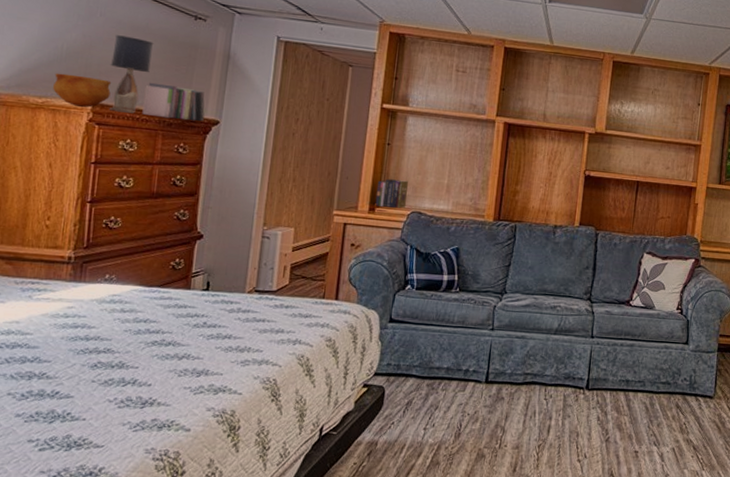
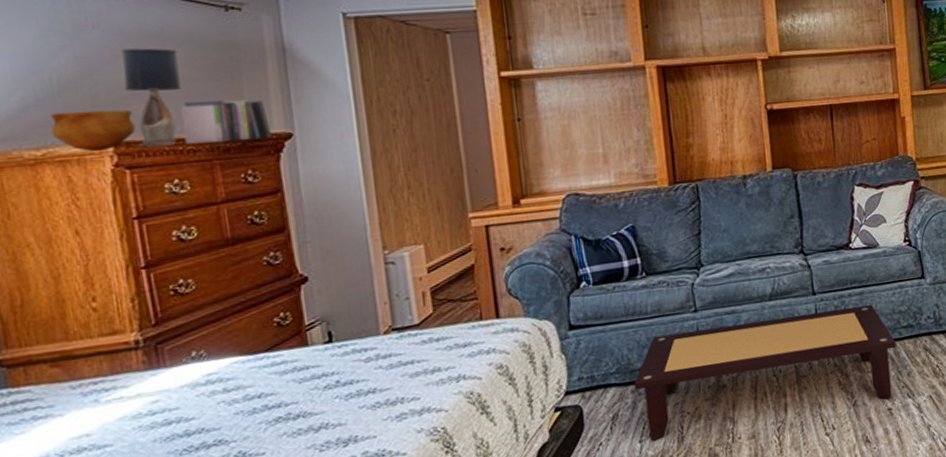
books: present [375,179,408,208] -> none [515,159,557,197]
coffee table: none [429,343,653,443] -> present [633,305,897,441]

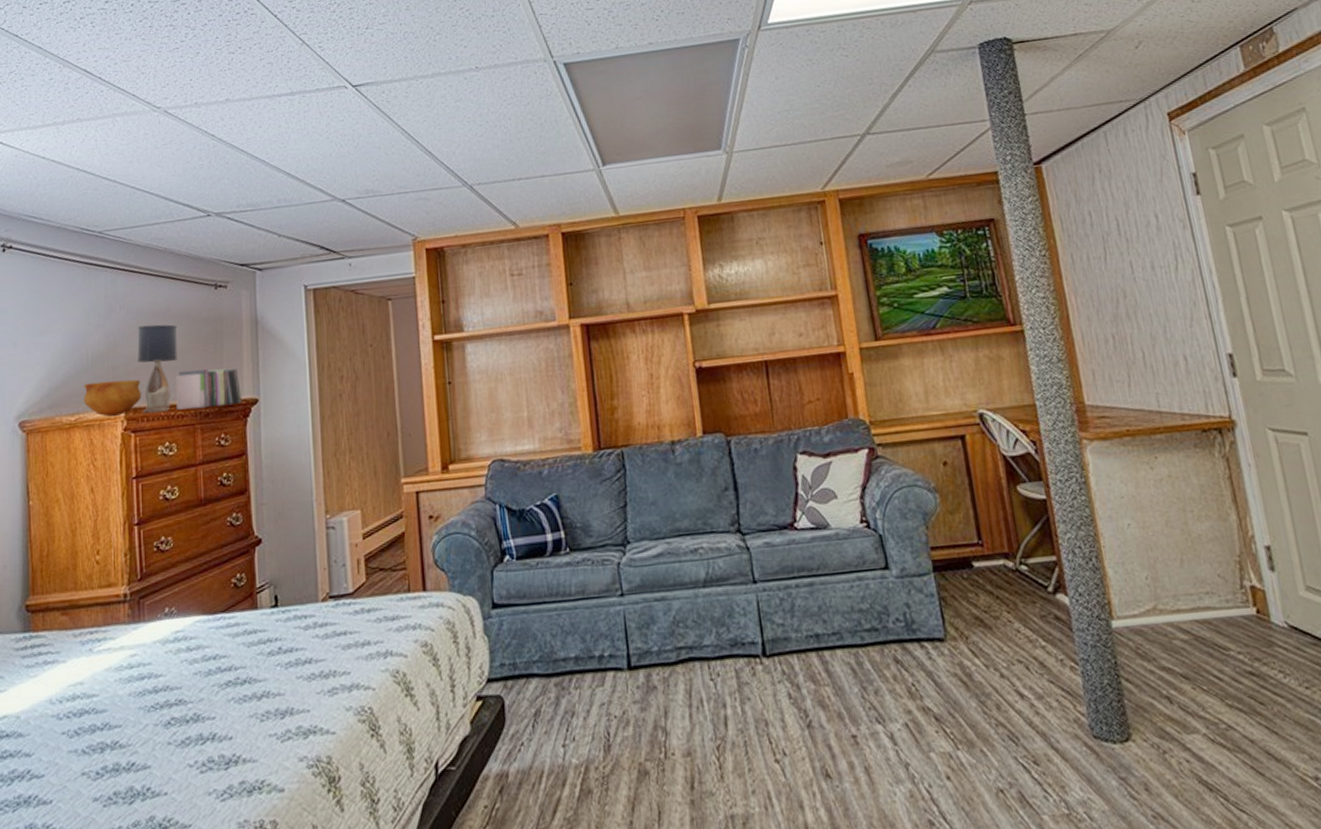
coffee table: present [633,305,897,441] -> none [556,600,858,746]

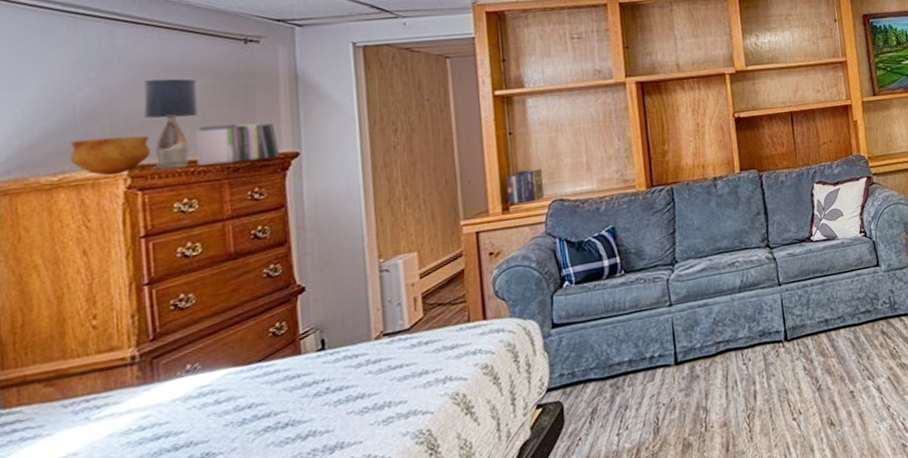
books: none [445,423,483,462] -> present [506,168,544,204]

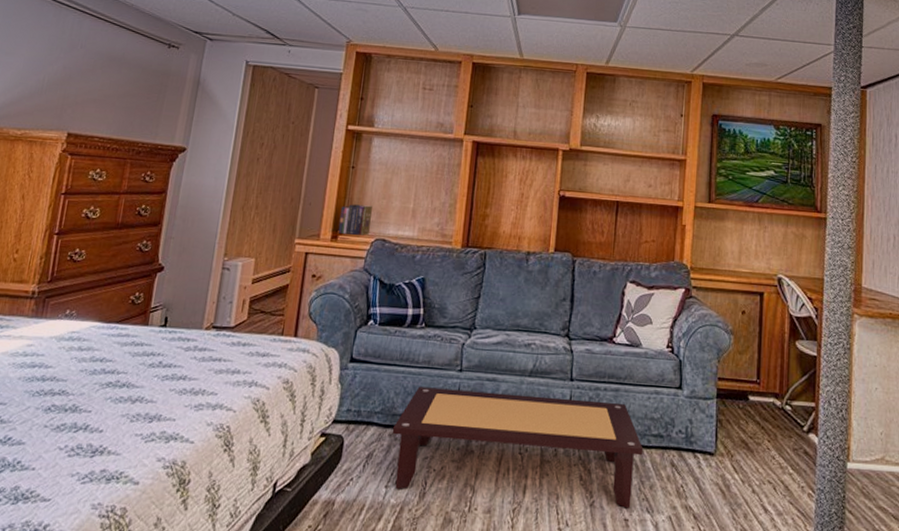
bowl: present [70,135,151,176] -> none [32,105,87,139]
table lamp: present [143,78,198,171] -> none [83,66,129,143]
books: present [195,123,279,166] -> none [113,111,174,149]
coffee table: none [612,293,856,434] -> present [392,386,644,509]

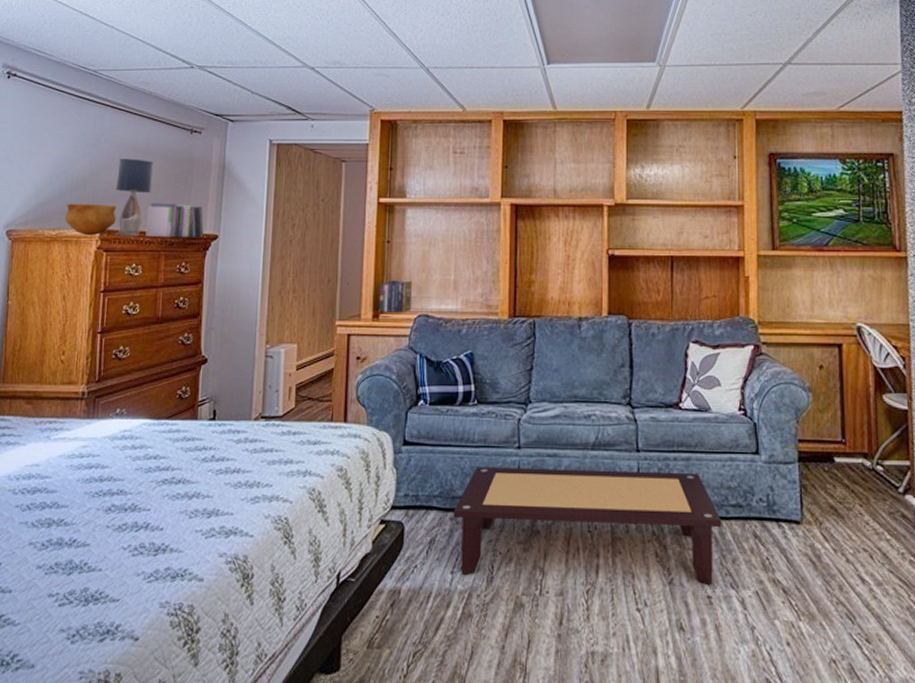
bowl: none [32,105,87,139] -> present [65,203,117,236]
table lamp: none [83,66,129,143] -> present [115,159,154,236]
books: none [113,111,174,149] -> present [145,202,204,238]

